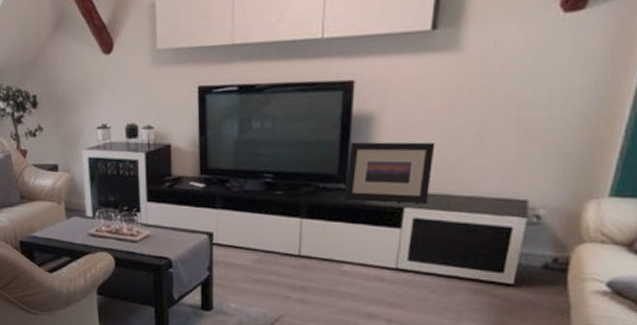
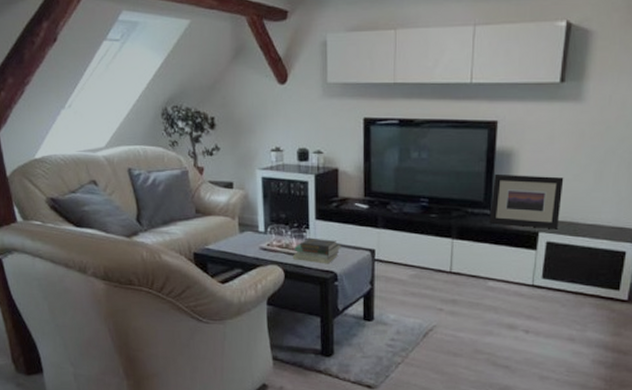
books: none [123,221,176,250] -> present [292,237,341,264]

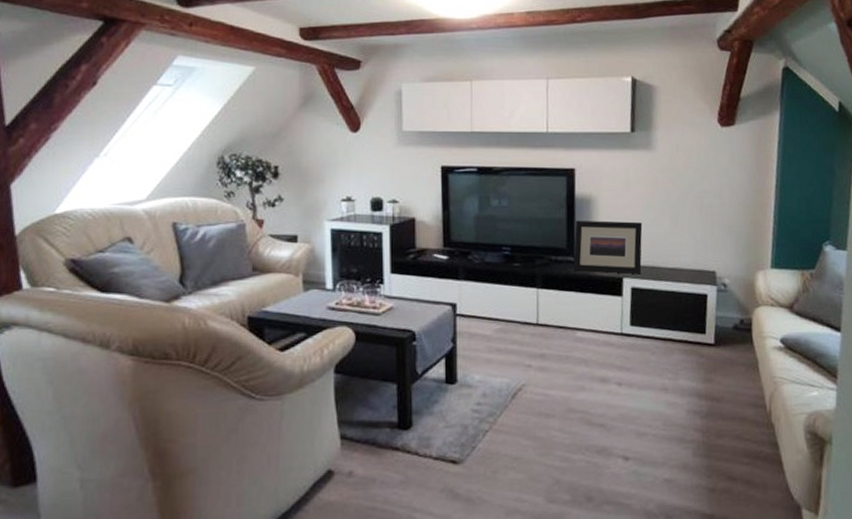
books: present [292,237,341,264] -> none [364,293,419,322]

